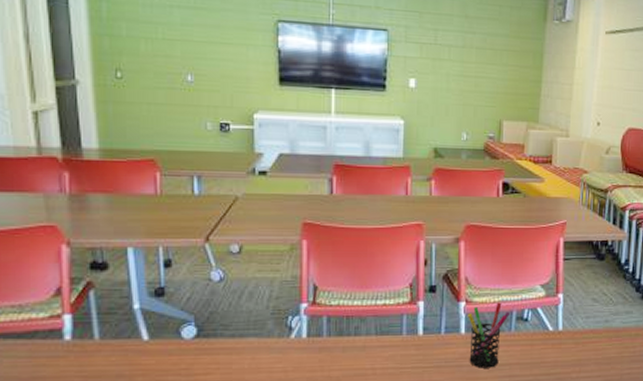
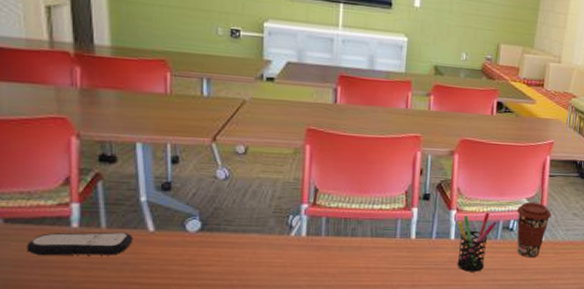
remote control: none [19,342,127,372] -> present [27,231,133,256]
coffee cup: none [530,288,569,349] -> present [516,201,552,257]

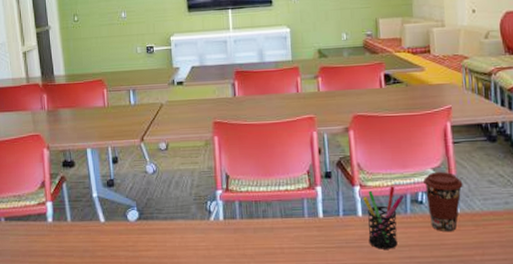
remote control: present [27,231,133,256] -> none [20,224,90,246]

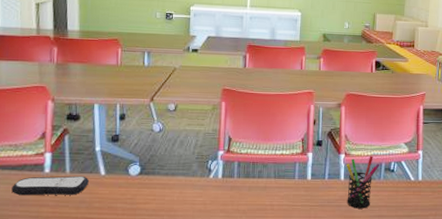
remote control: none [20,224,90,246] -> present [11,175,89,196]
coffee cup: present [422,171,463,231] -> none [396,146,427,195]

